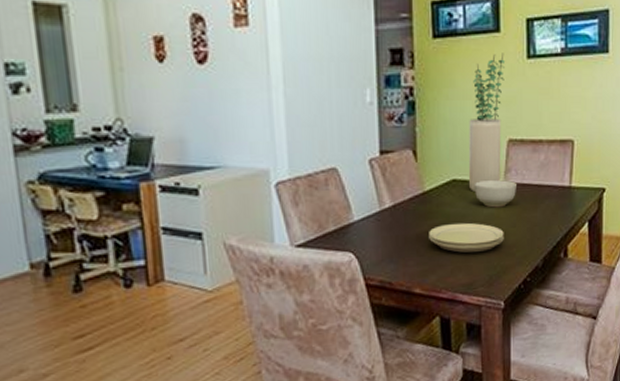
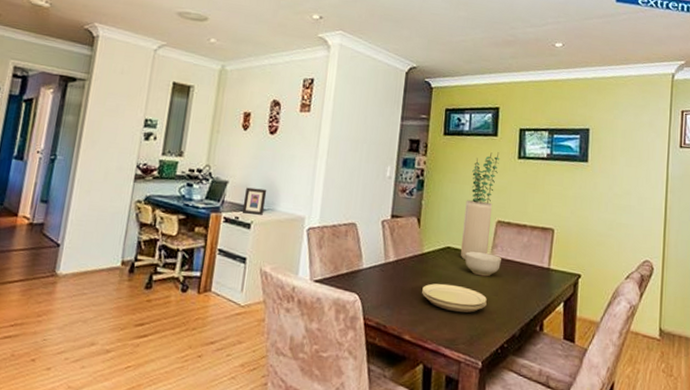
picture frame: none [181,141,213,178] -> present [242,187,267,215]

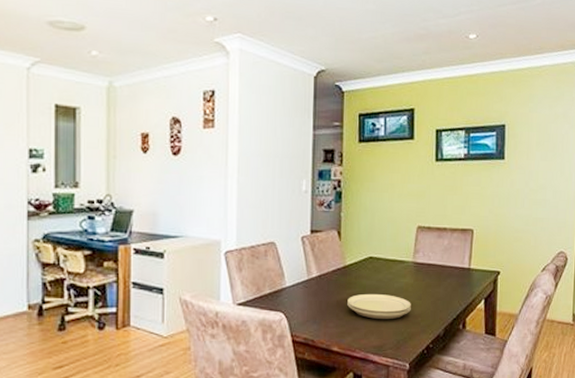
picture frame: present [242,187,267,215] -> none [152,215,177,244]
vase: present [461,152,500,260] -> none [383,156,418,268]
bowl: present [464,251,502,277] -> none [387,258,424,283]

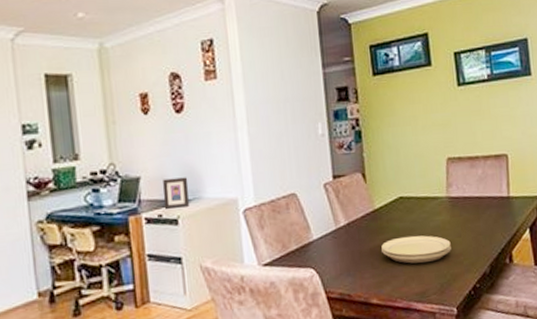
picture frame: none [152,215,177,244] -> present [163,177,189,210]

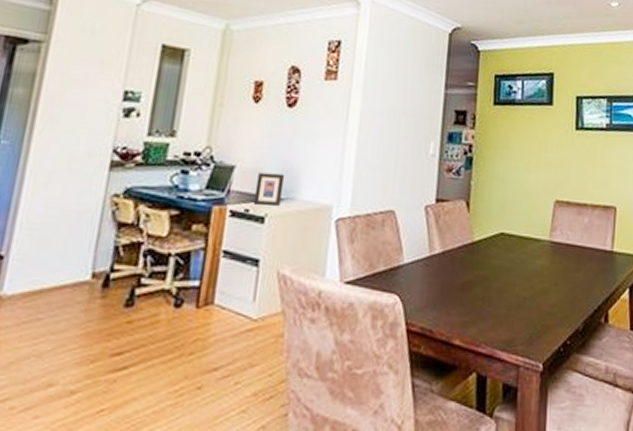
plate: present [381,235,451,264] -> none [473,275,547,309]

